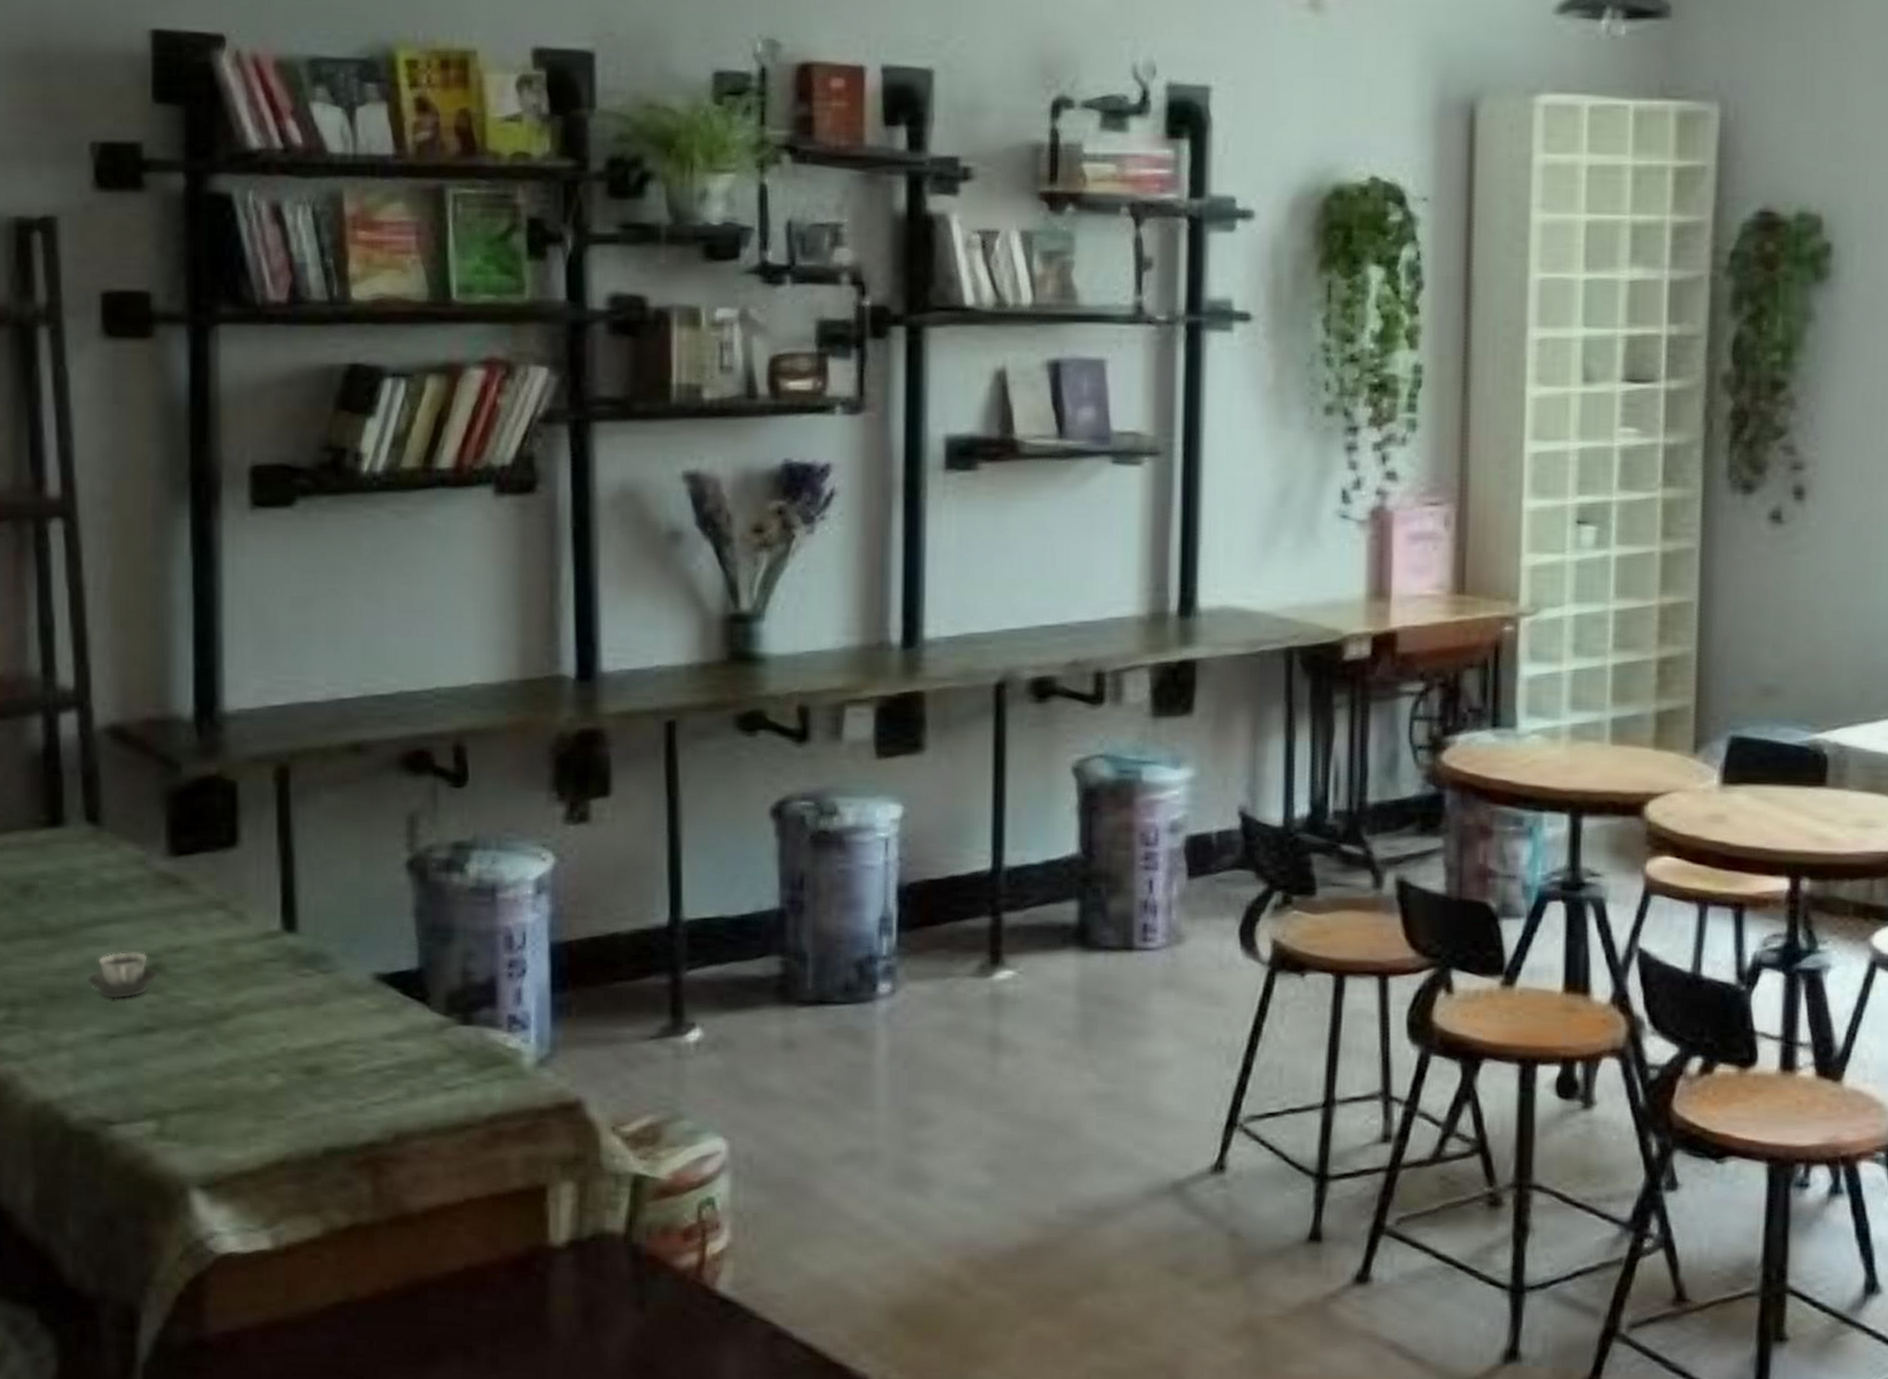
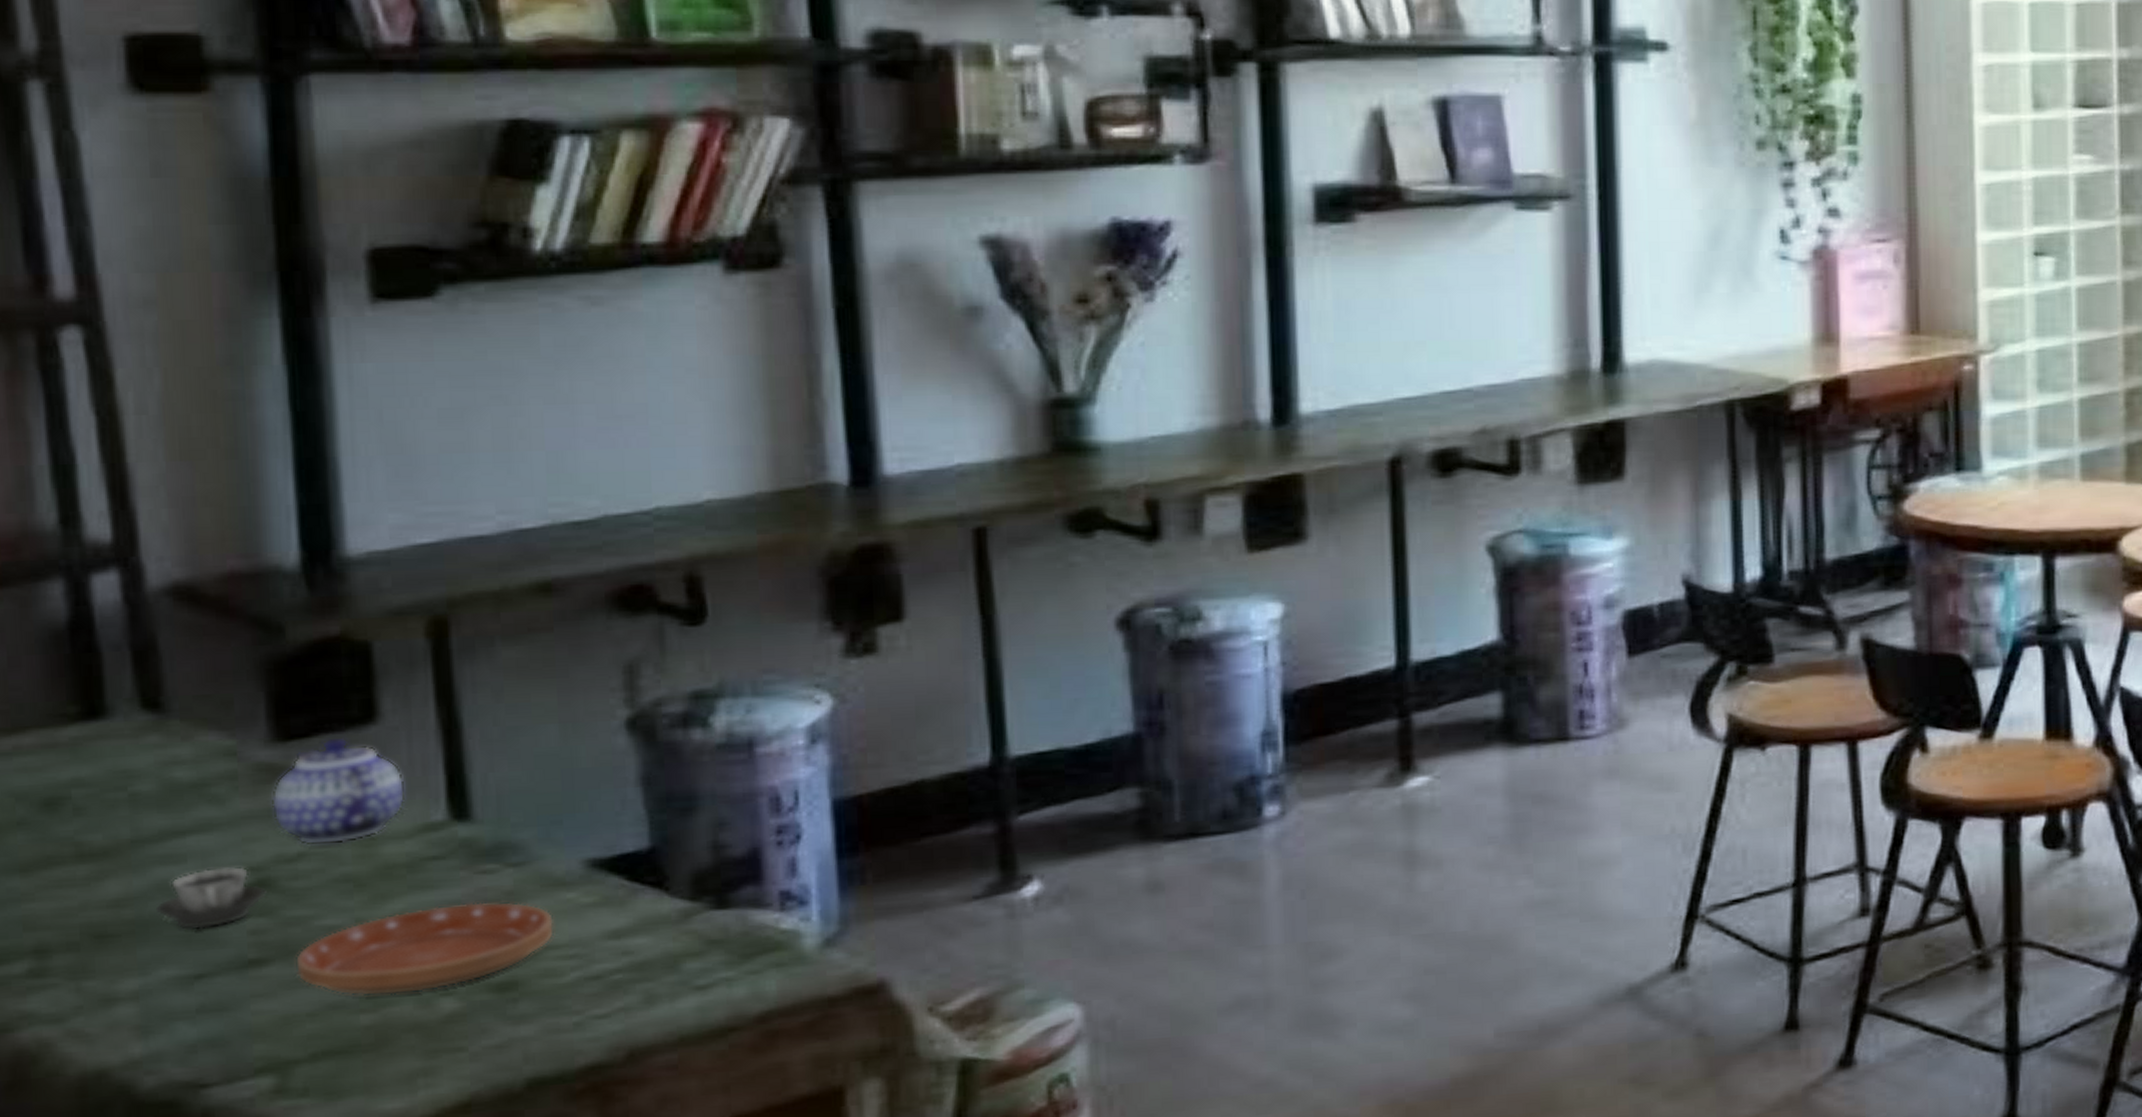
teapot: none [166,855,254,942] -> present [272,736,406,846]
saucer: none [175,999,349,1068] -> present [296,901,555,996]

